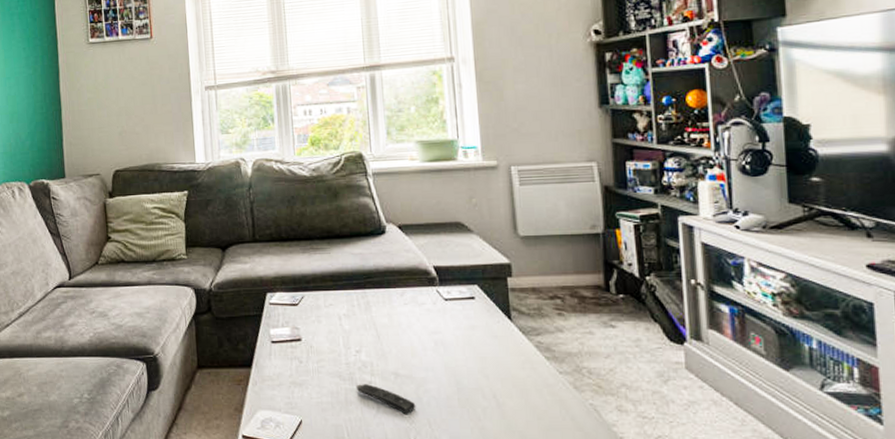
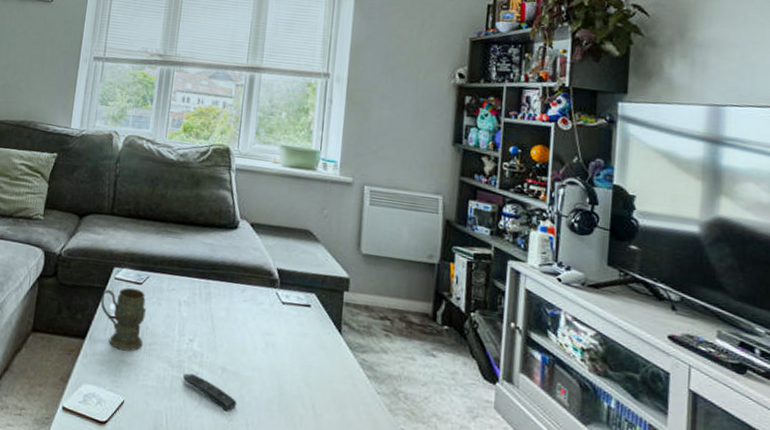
mug: none [259,310,311,372] -> present [100,287,146,352]

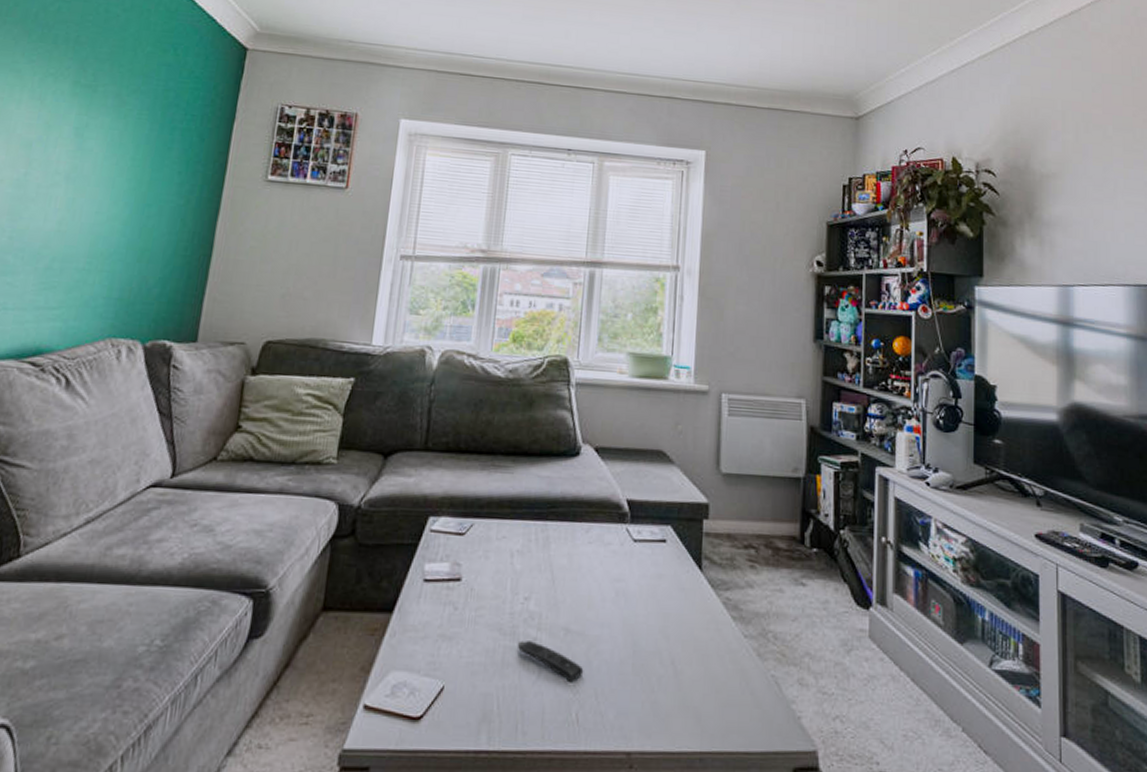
mug: present [100,287,146,352] -> none [412,540,470,622]

